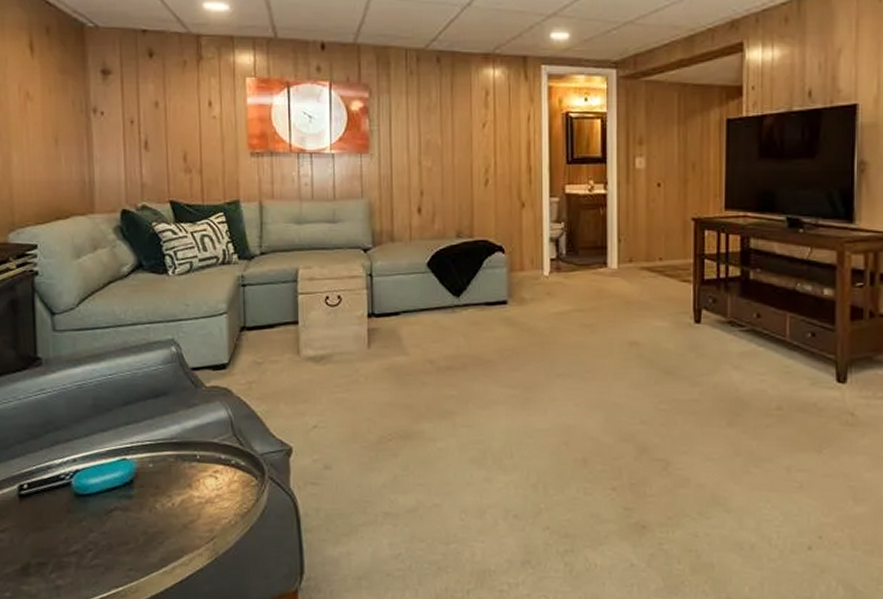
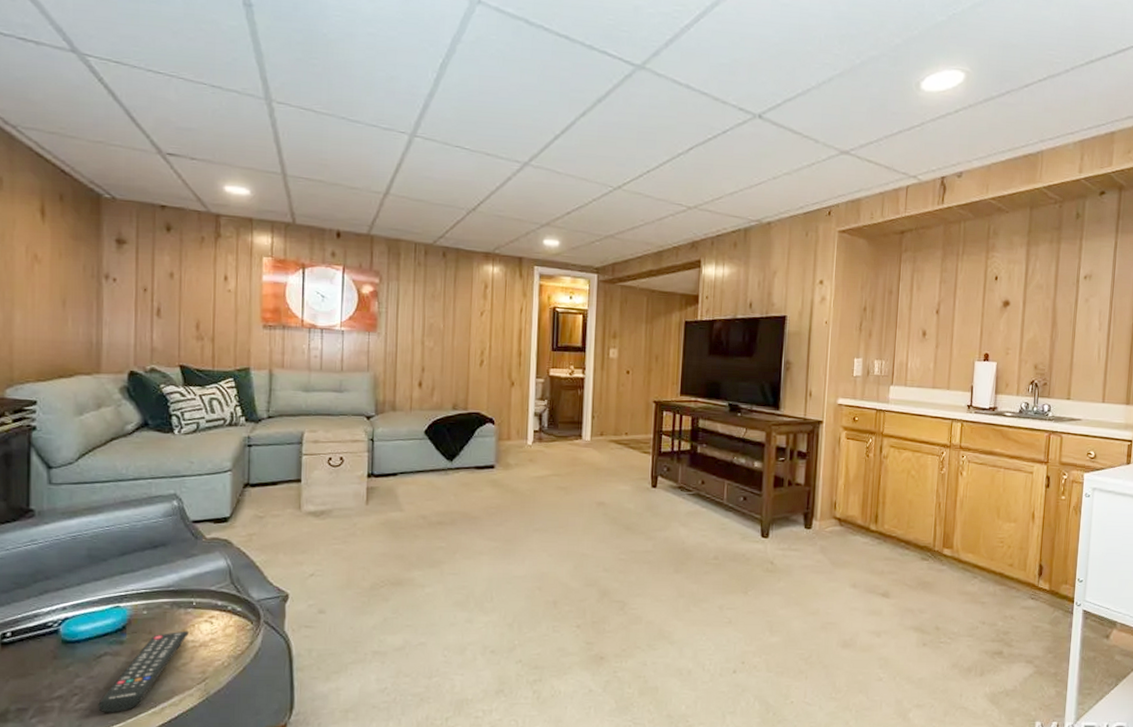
remote control: none [112,485,194,571] -> present [98,630,189,713]

